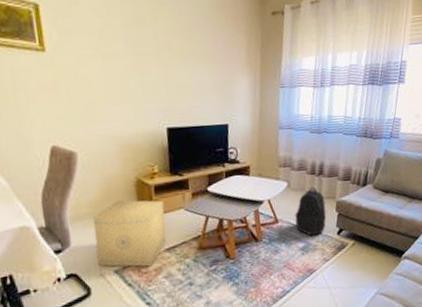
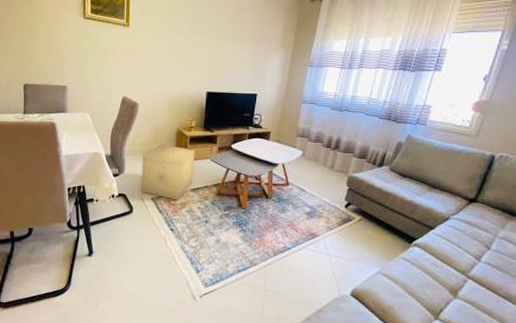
backpack: present [295,187,326,236] -> none [305,159,337,204]

